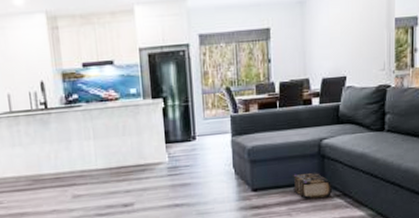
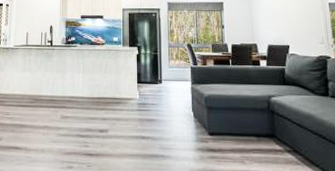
book: present [292,172,333,199] -> none [244,124,283,151]

